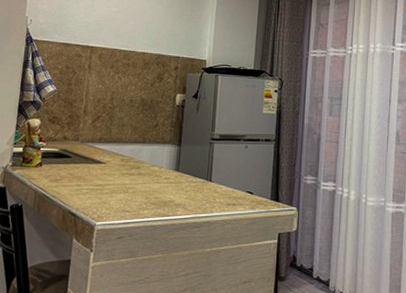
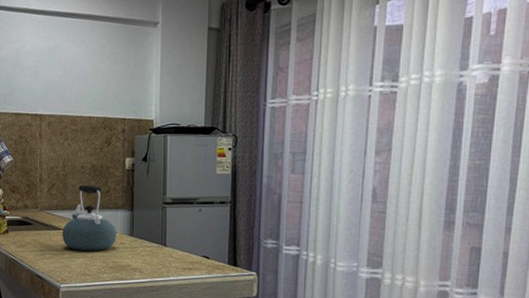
kettle: none [103,119,162,187] -> present [62,185,117,252]

